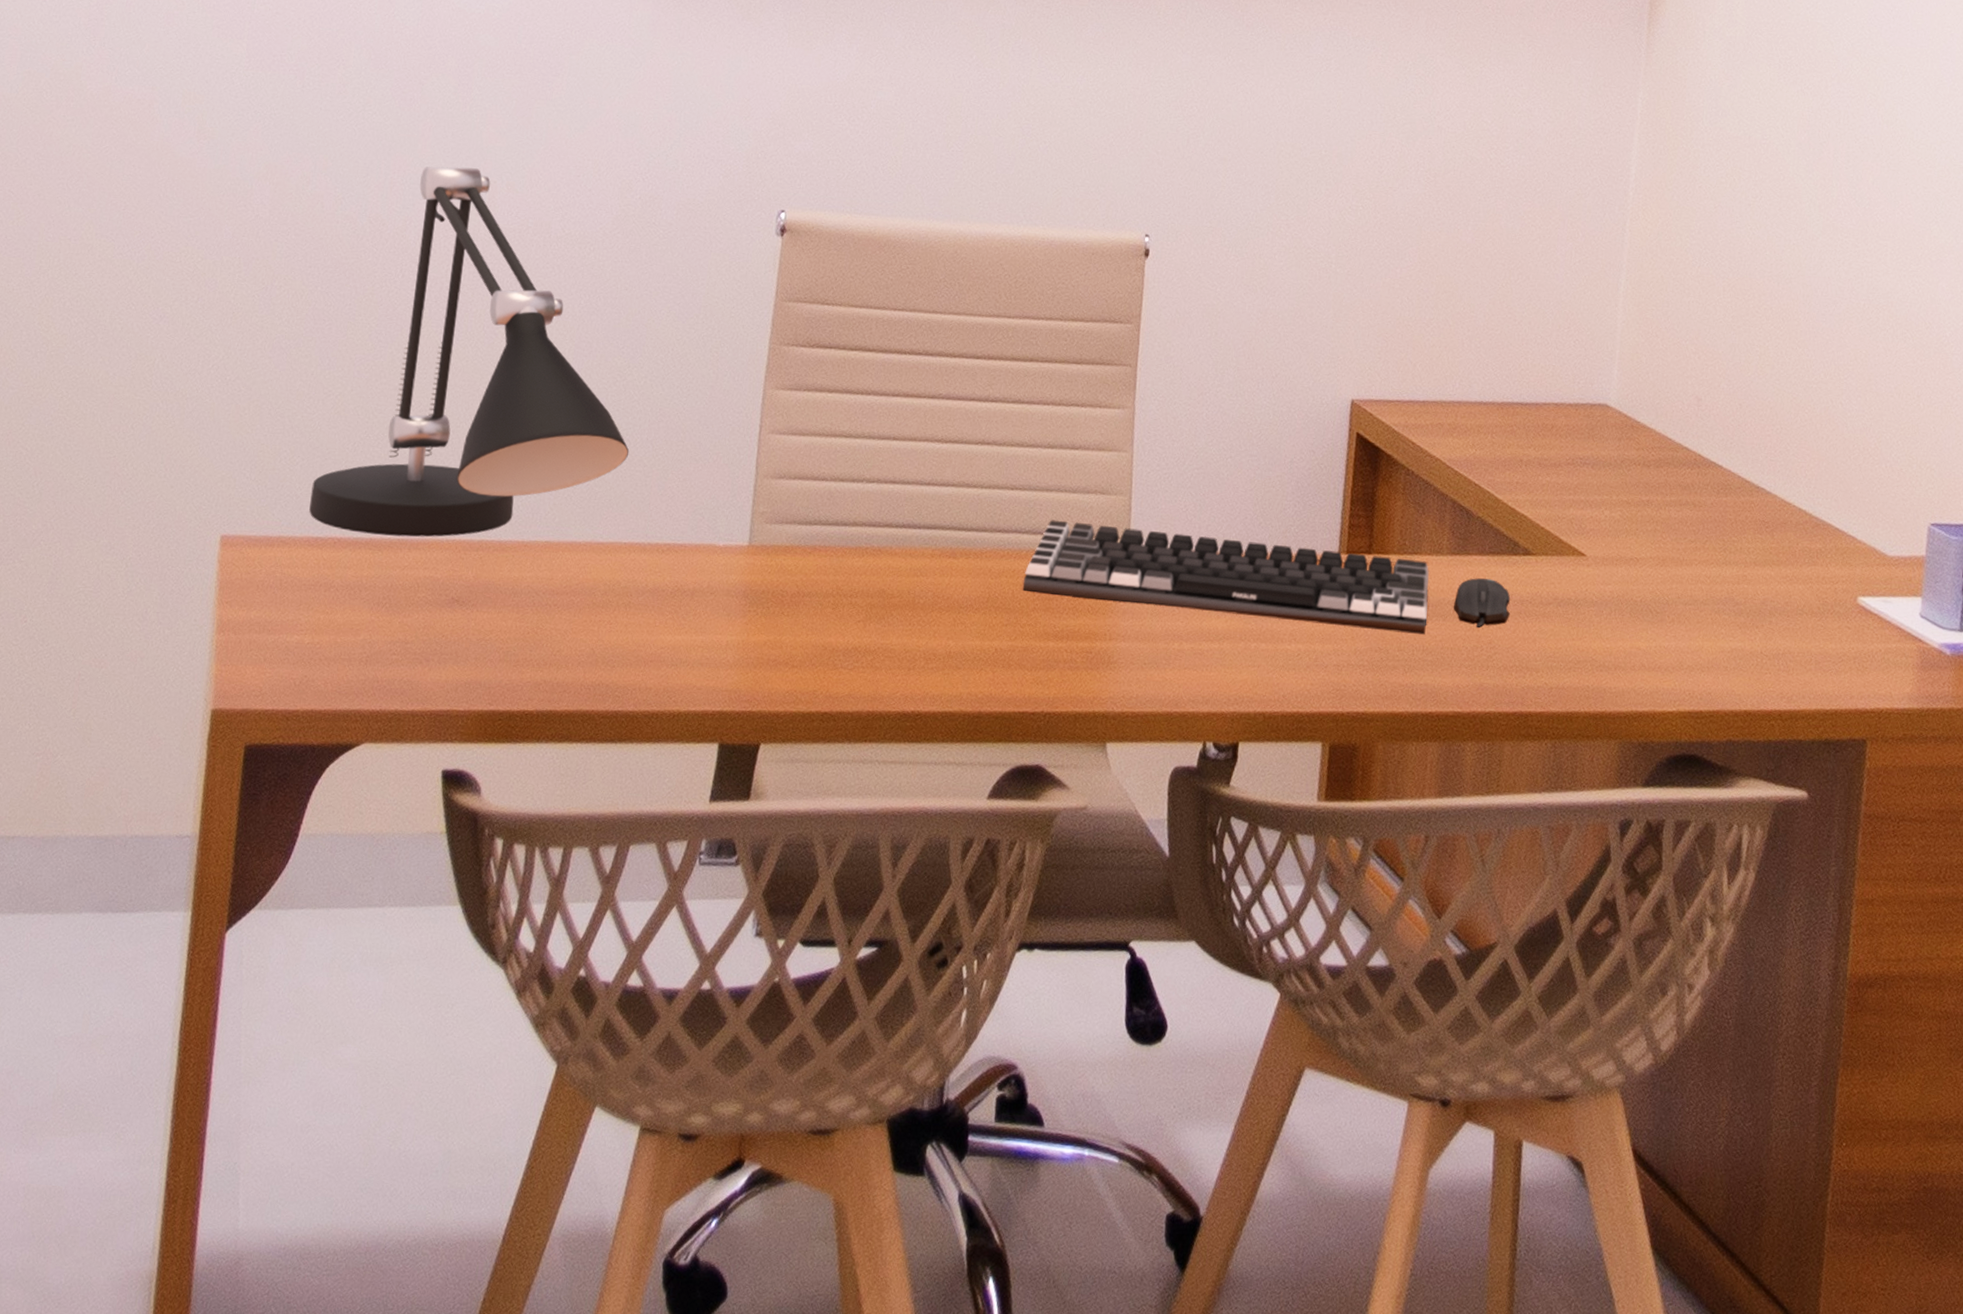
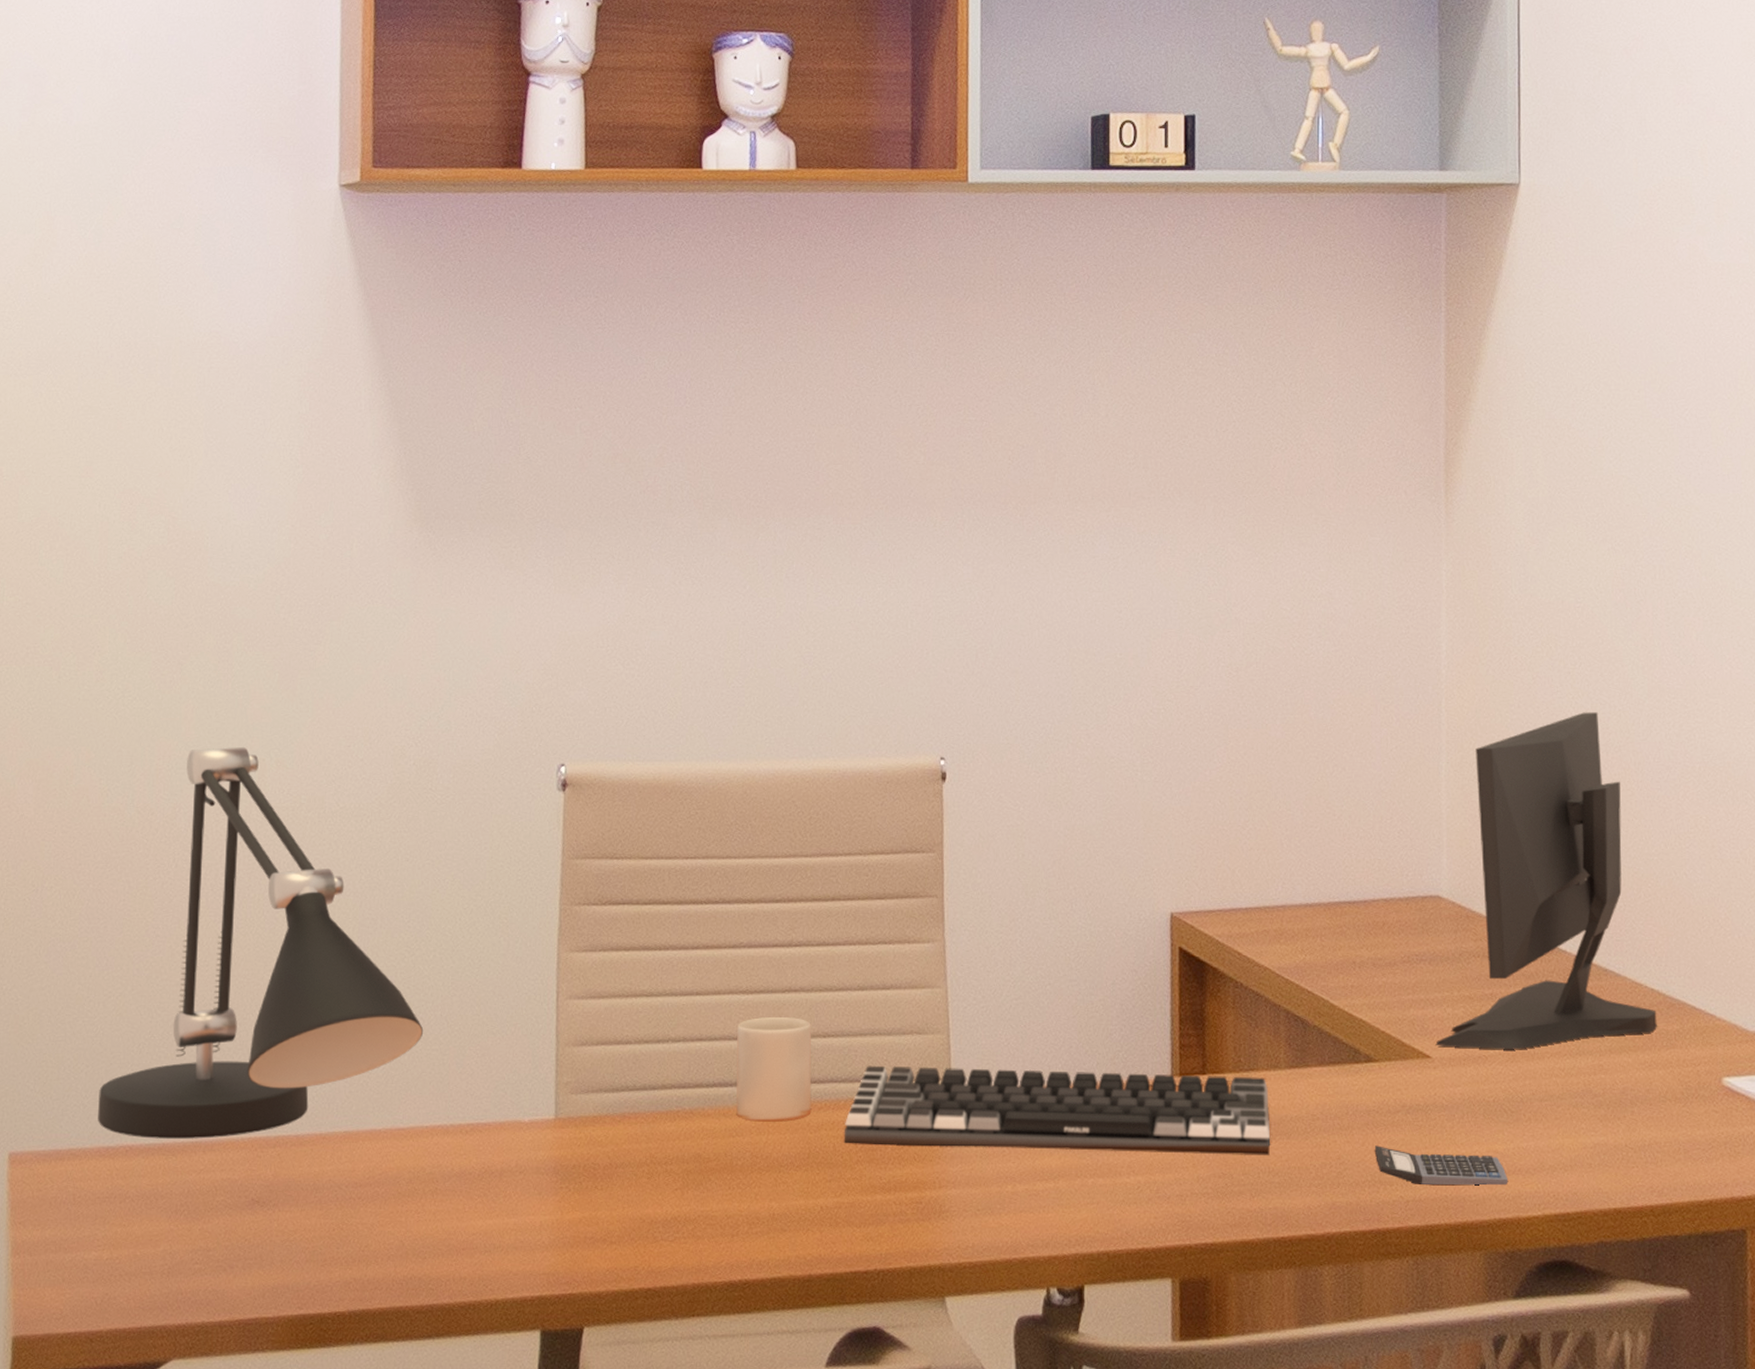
mug: none [922,466,1001,567] -> present [736,1017,812,1123]
computer mouse: present [1453,578,1511,628] -> none [1296,1091,1357,1143]
calculator: none [1524,634,1648,681] -> present [1374,1146,1509,1186]
computer monitor: none [1591,243,1802,555] -> present [1435,712,1658,1050]

